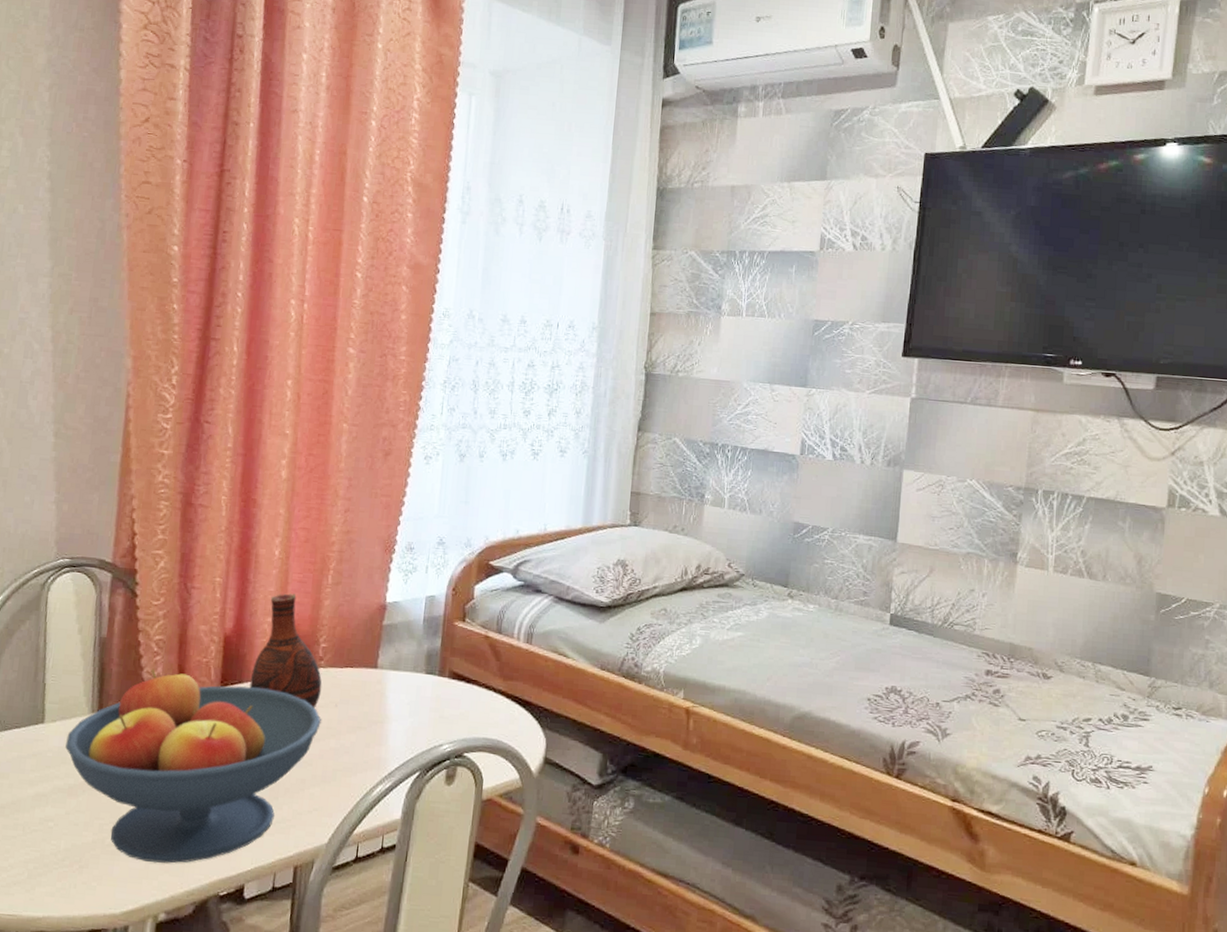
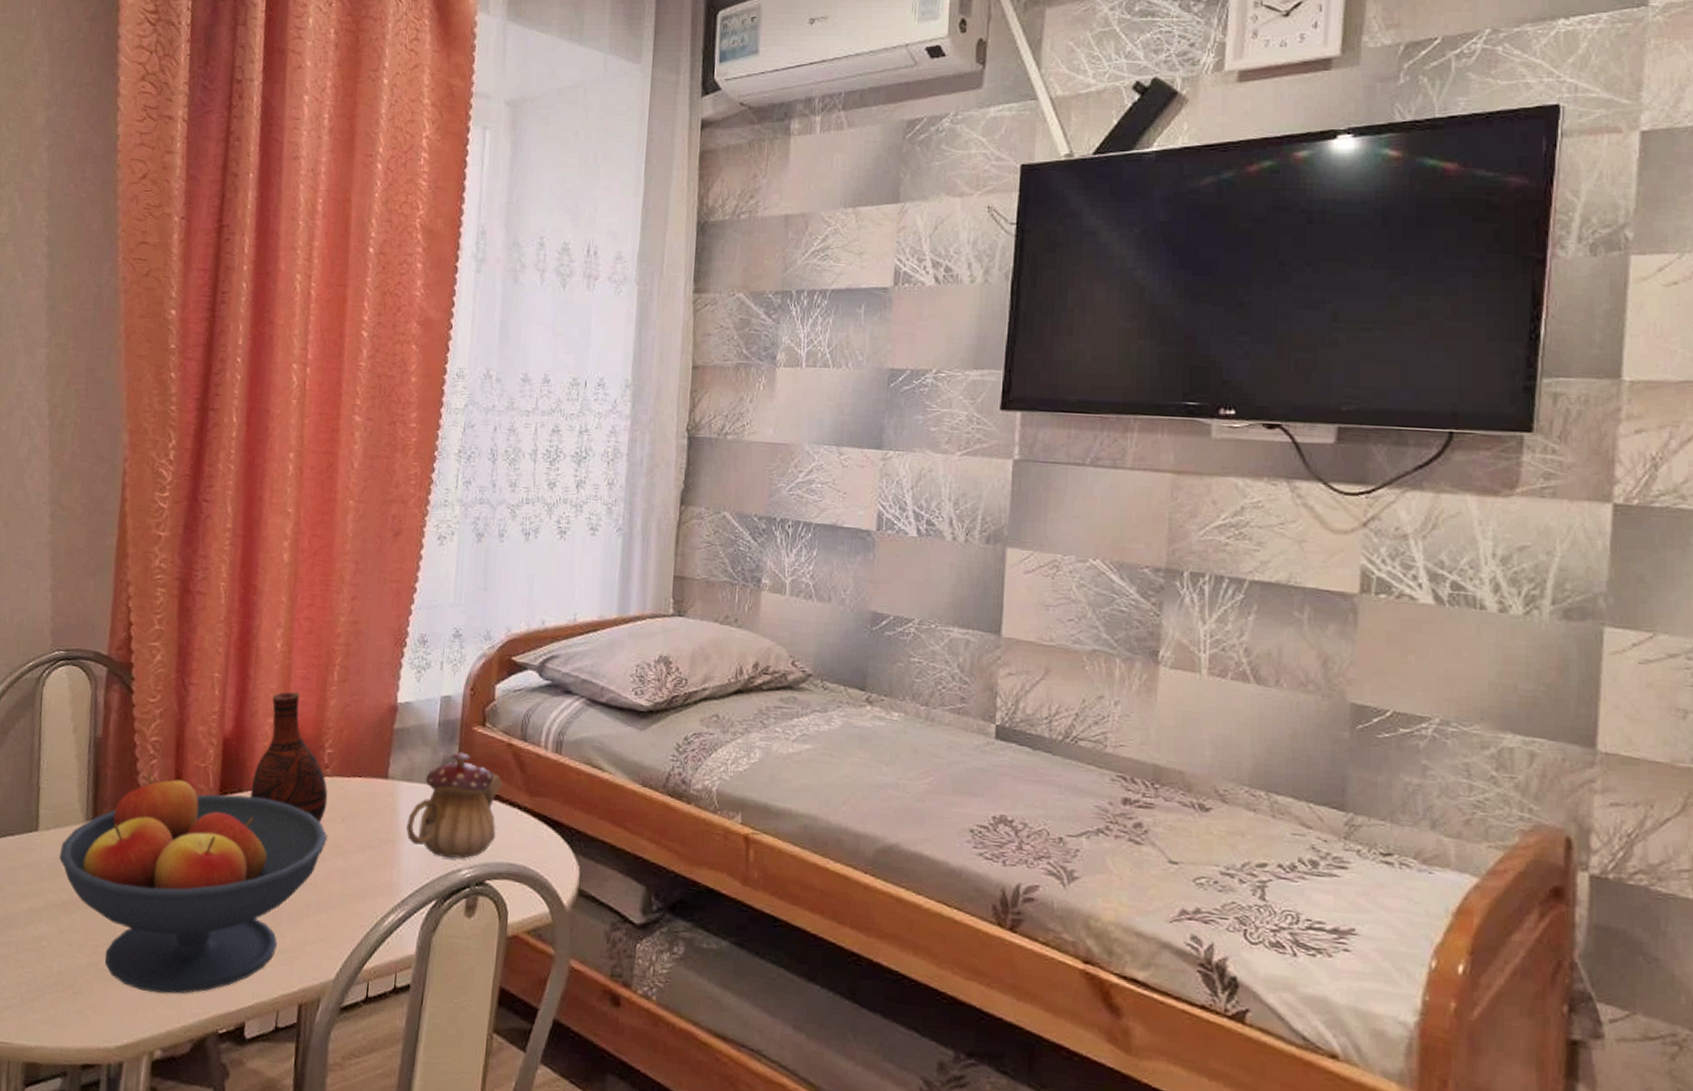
teapot: none [393,644,481,736] -> present [406,752,504,859]

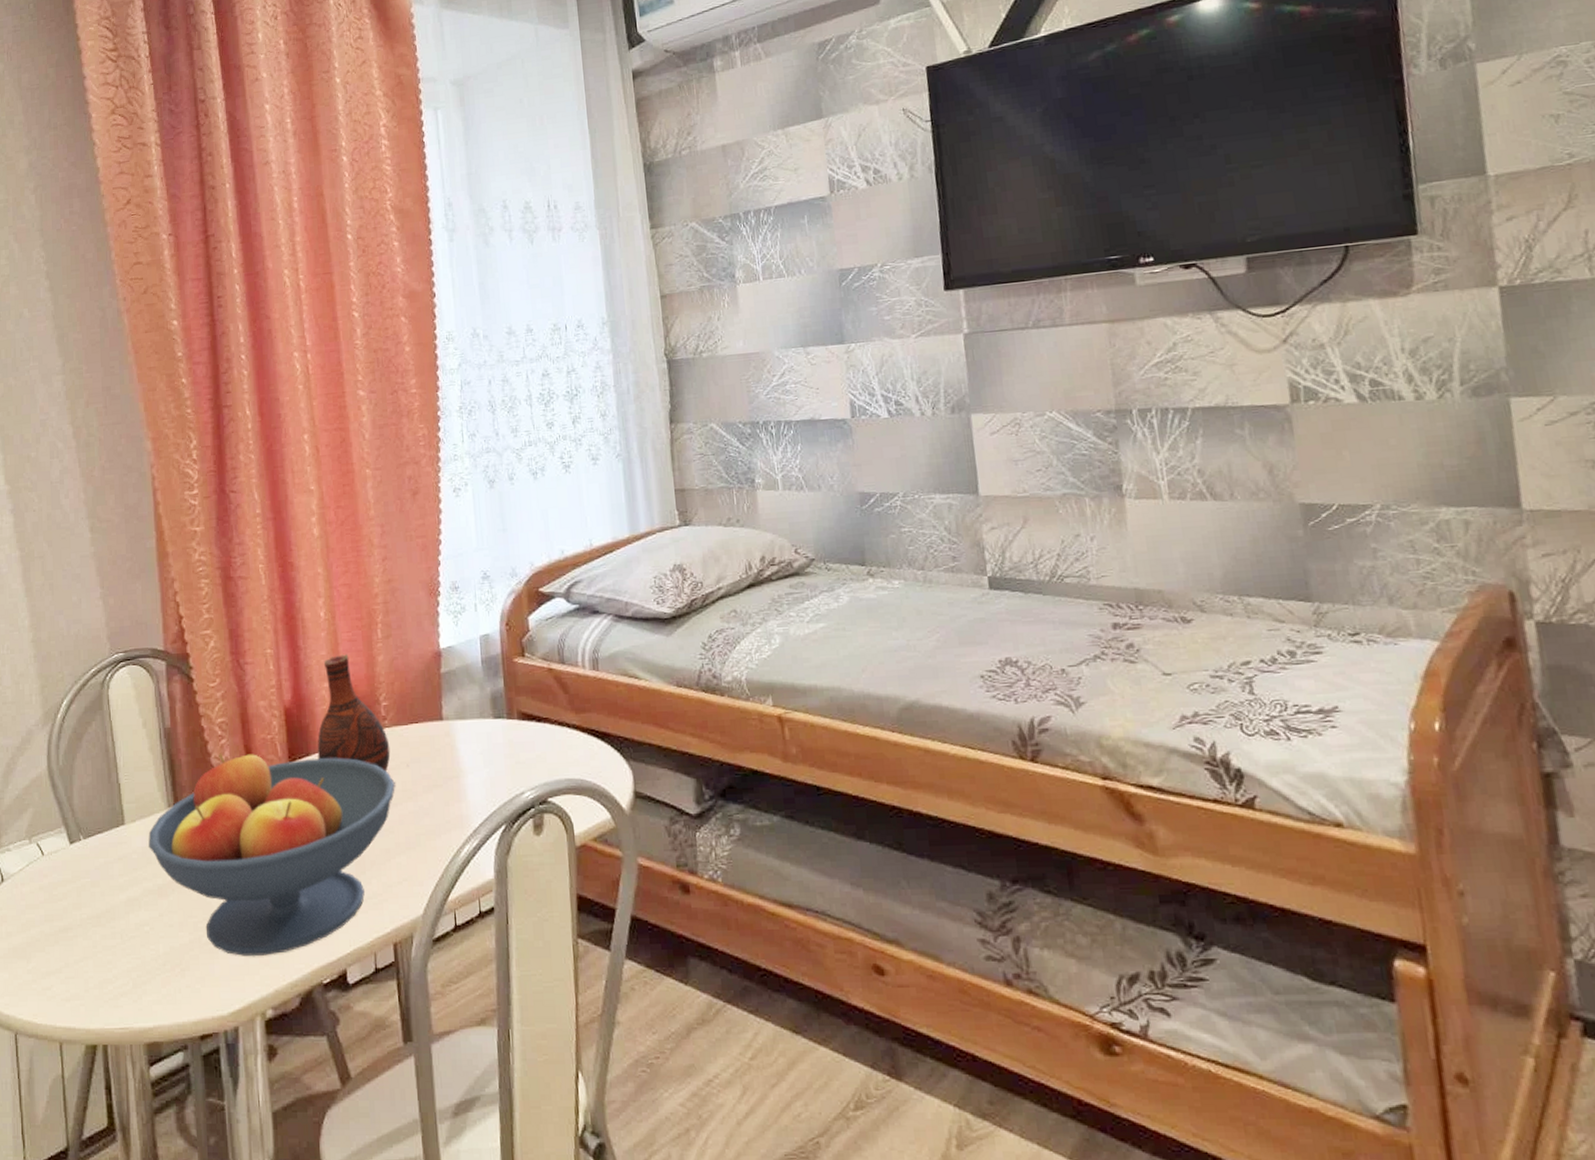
teapot: present [406,752,504,859] -> none [467,684,551,784]

